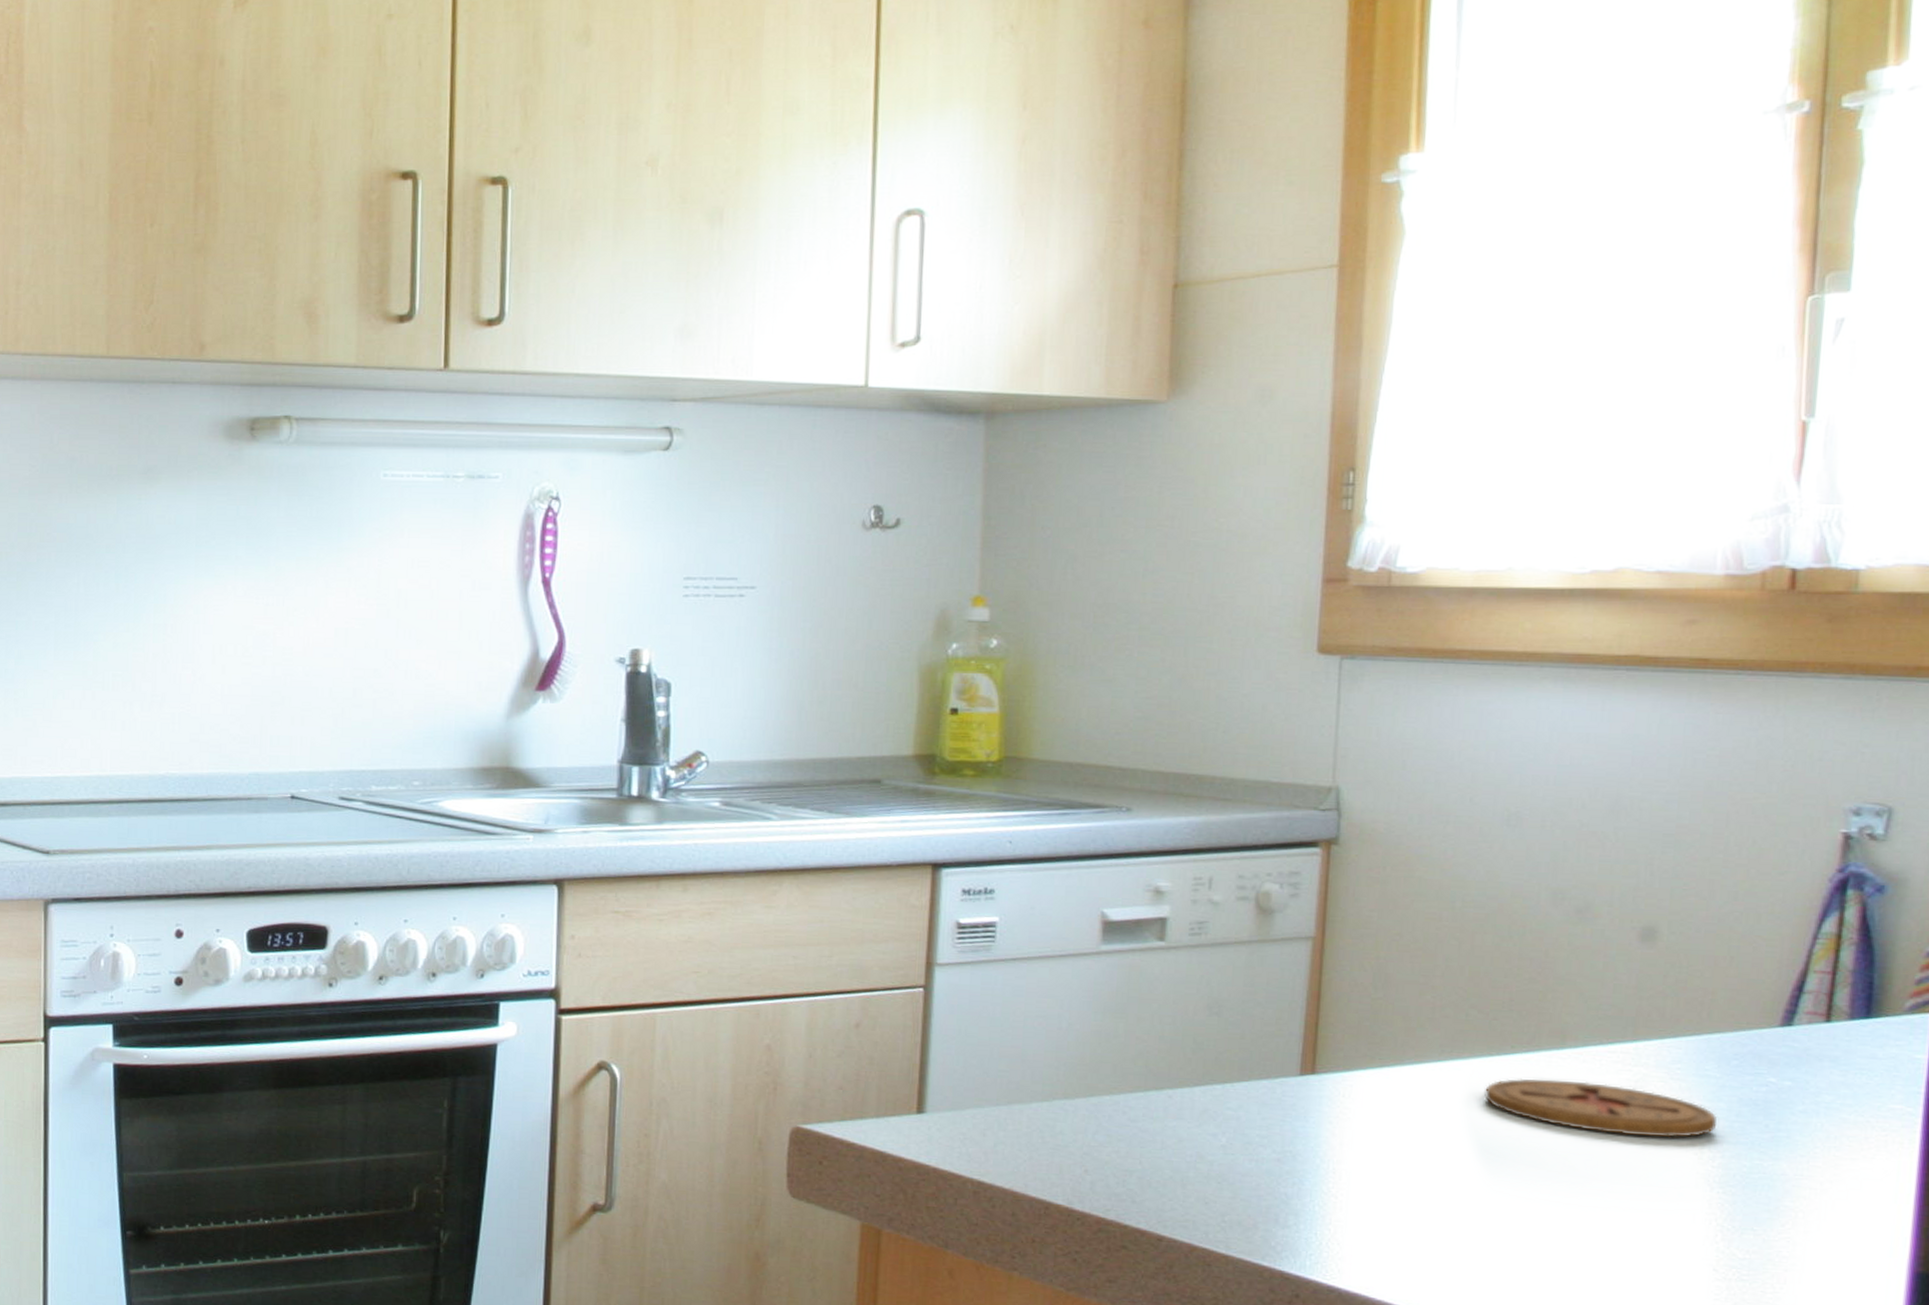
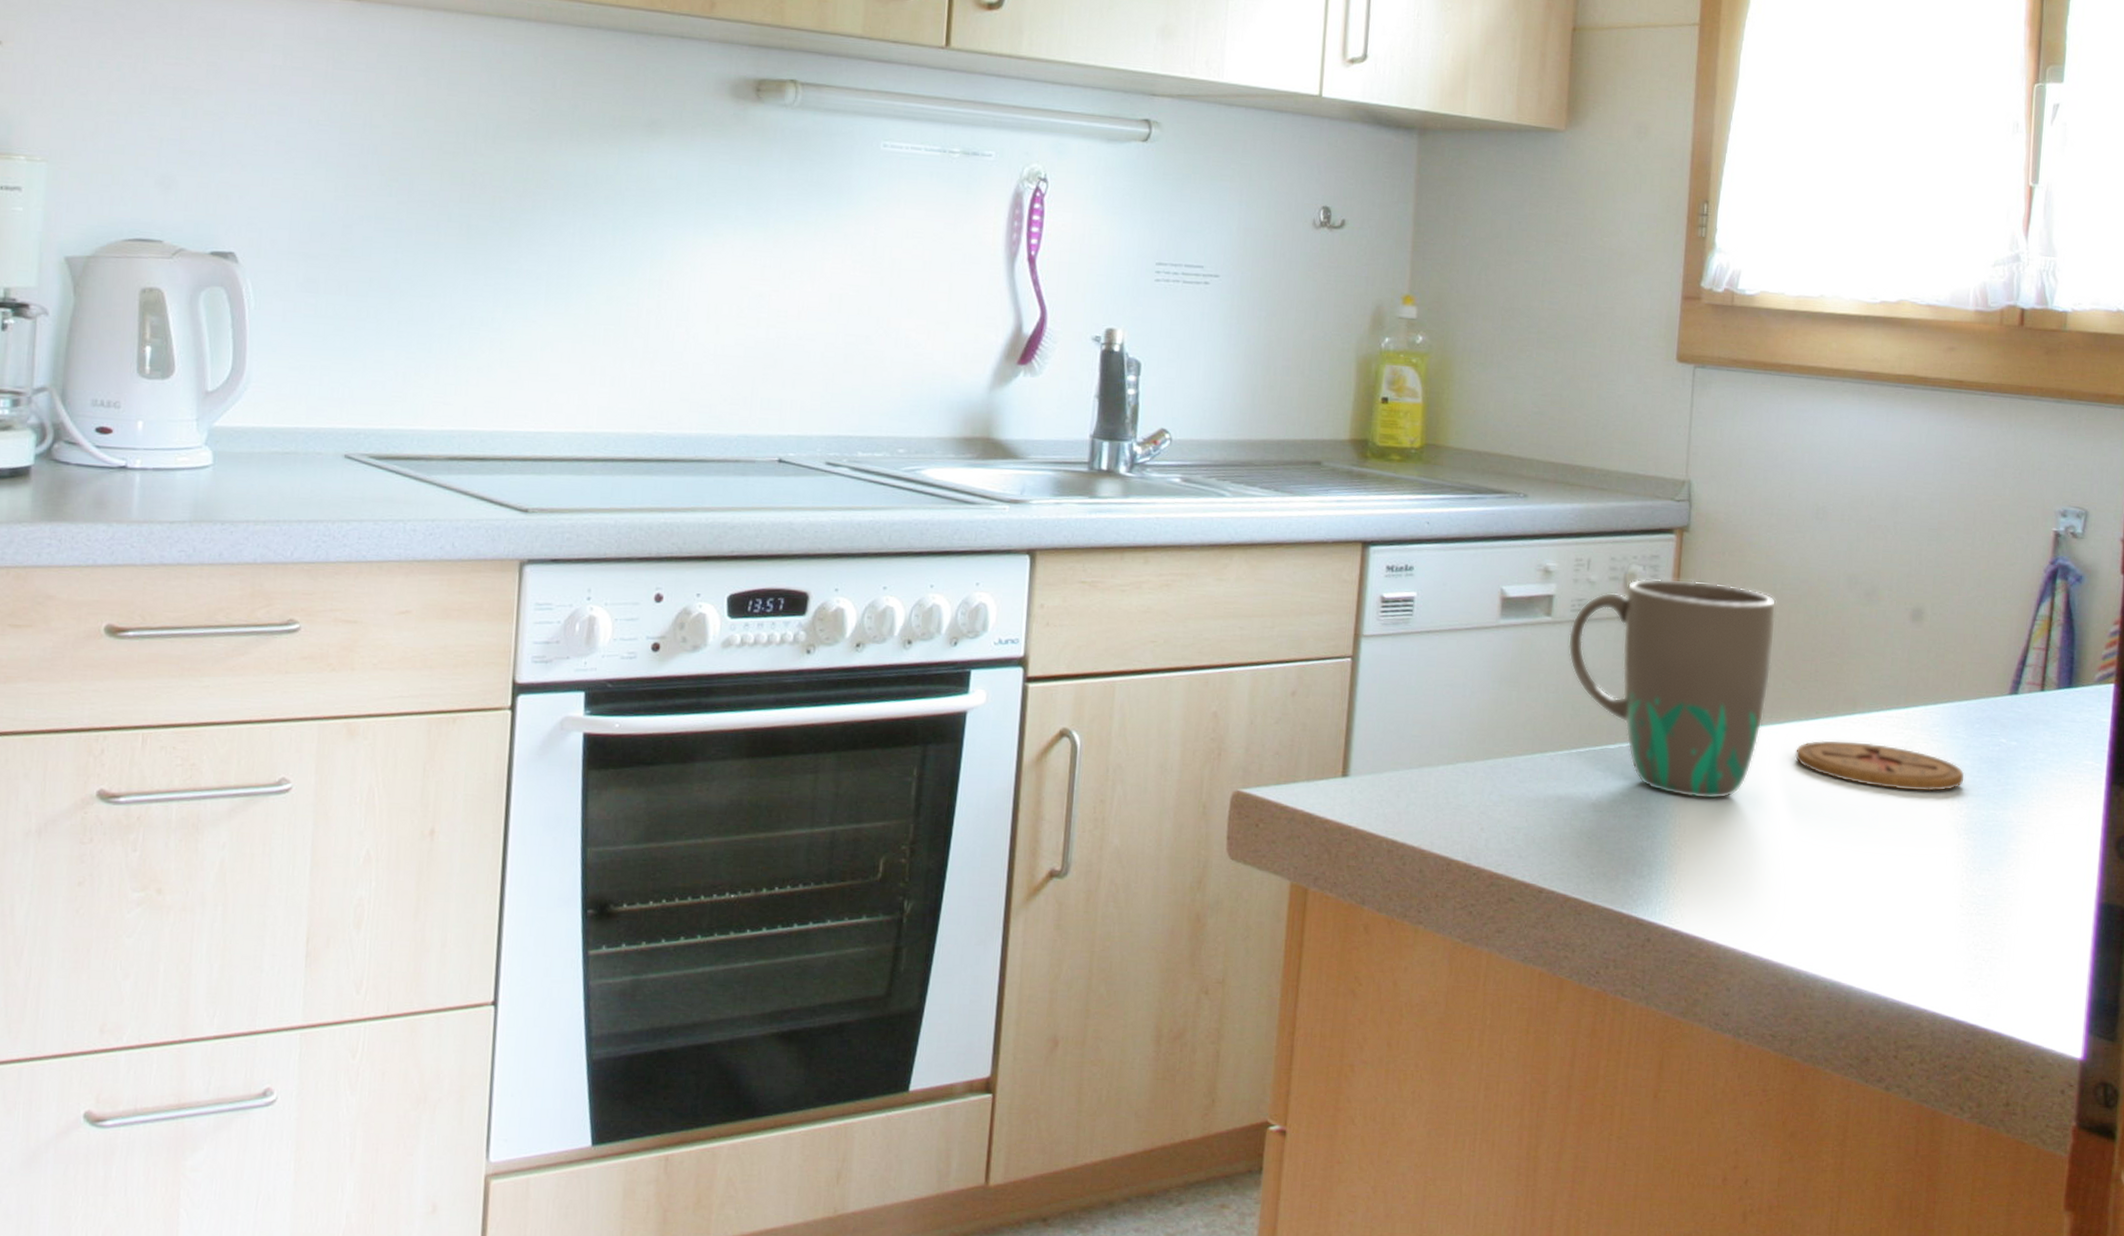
mug: none [1186,897,1456,1143] -> present [1568,578,1776,800]

